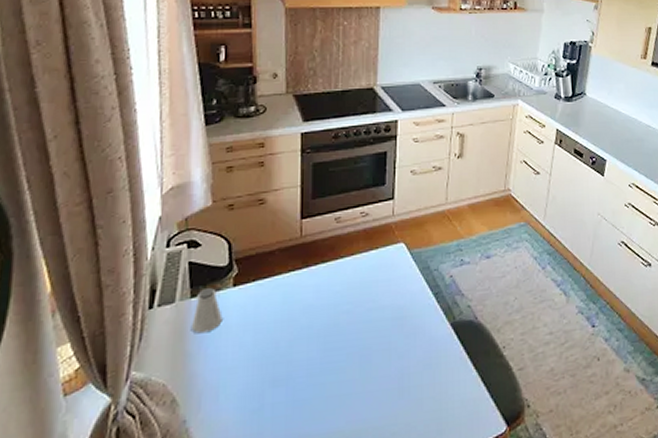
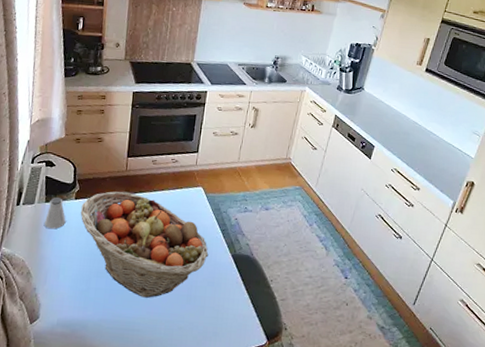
fruit basket: none [242,264,421,403] -> present [80,191,209,298]

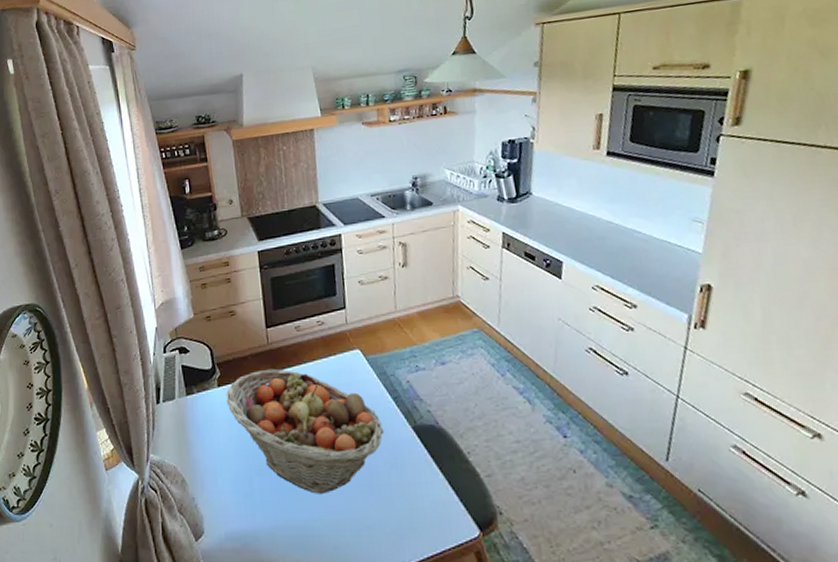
saltshaker: present [44,196,66,229] -> none [190,387,213,426]

